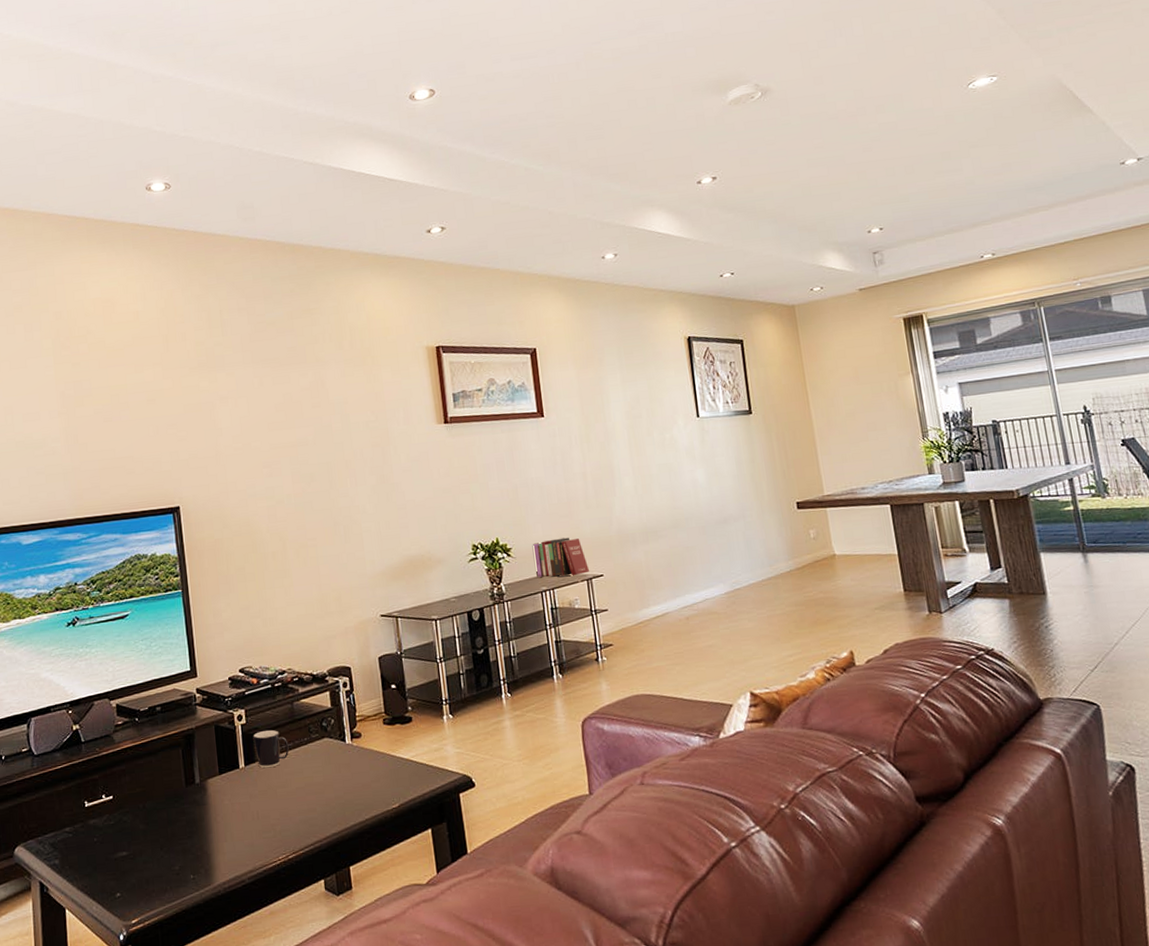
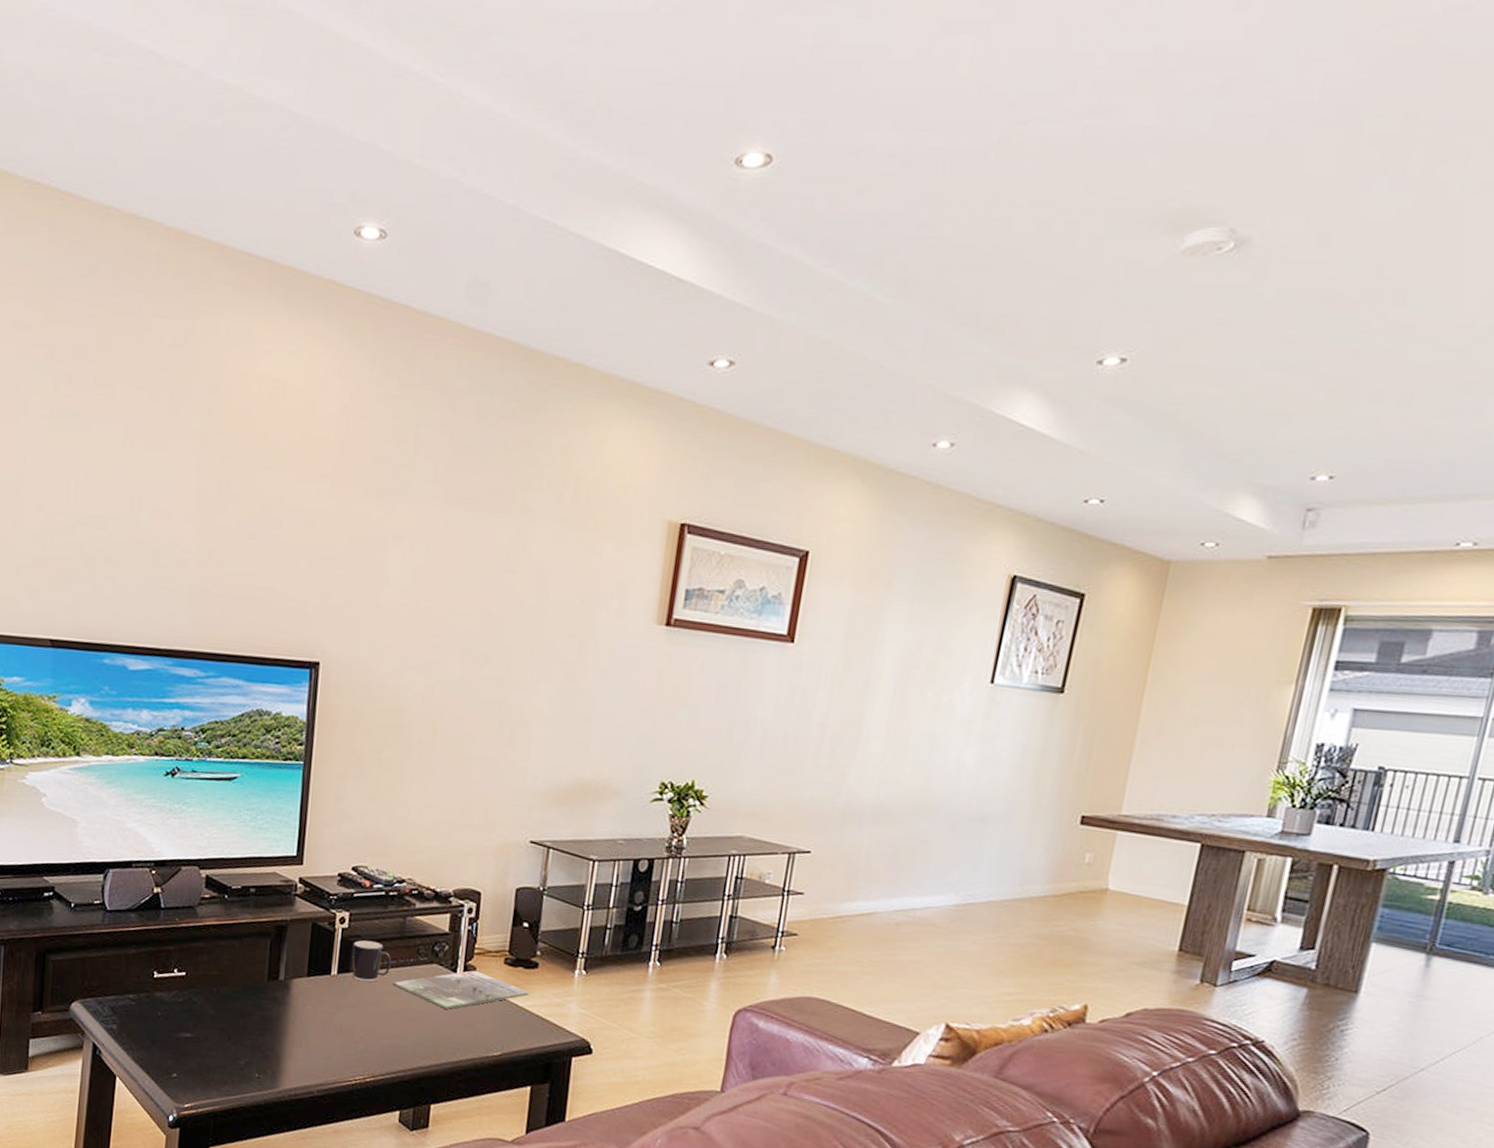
magazine: none [294,735,411,777] -> present [393,970,530,1010]
books: present [532,537,589,577] -> none [729,796,796,846]

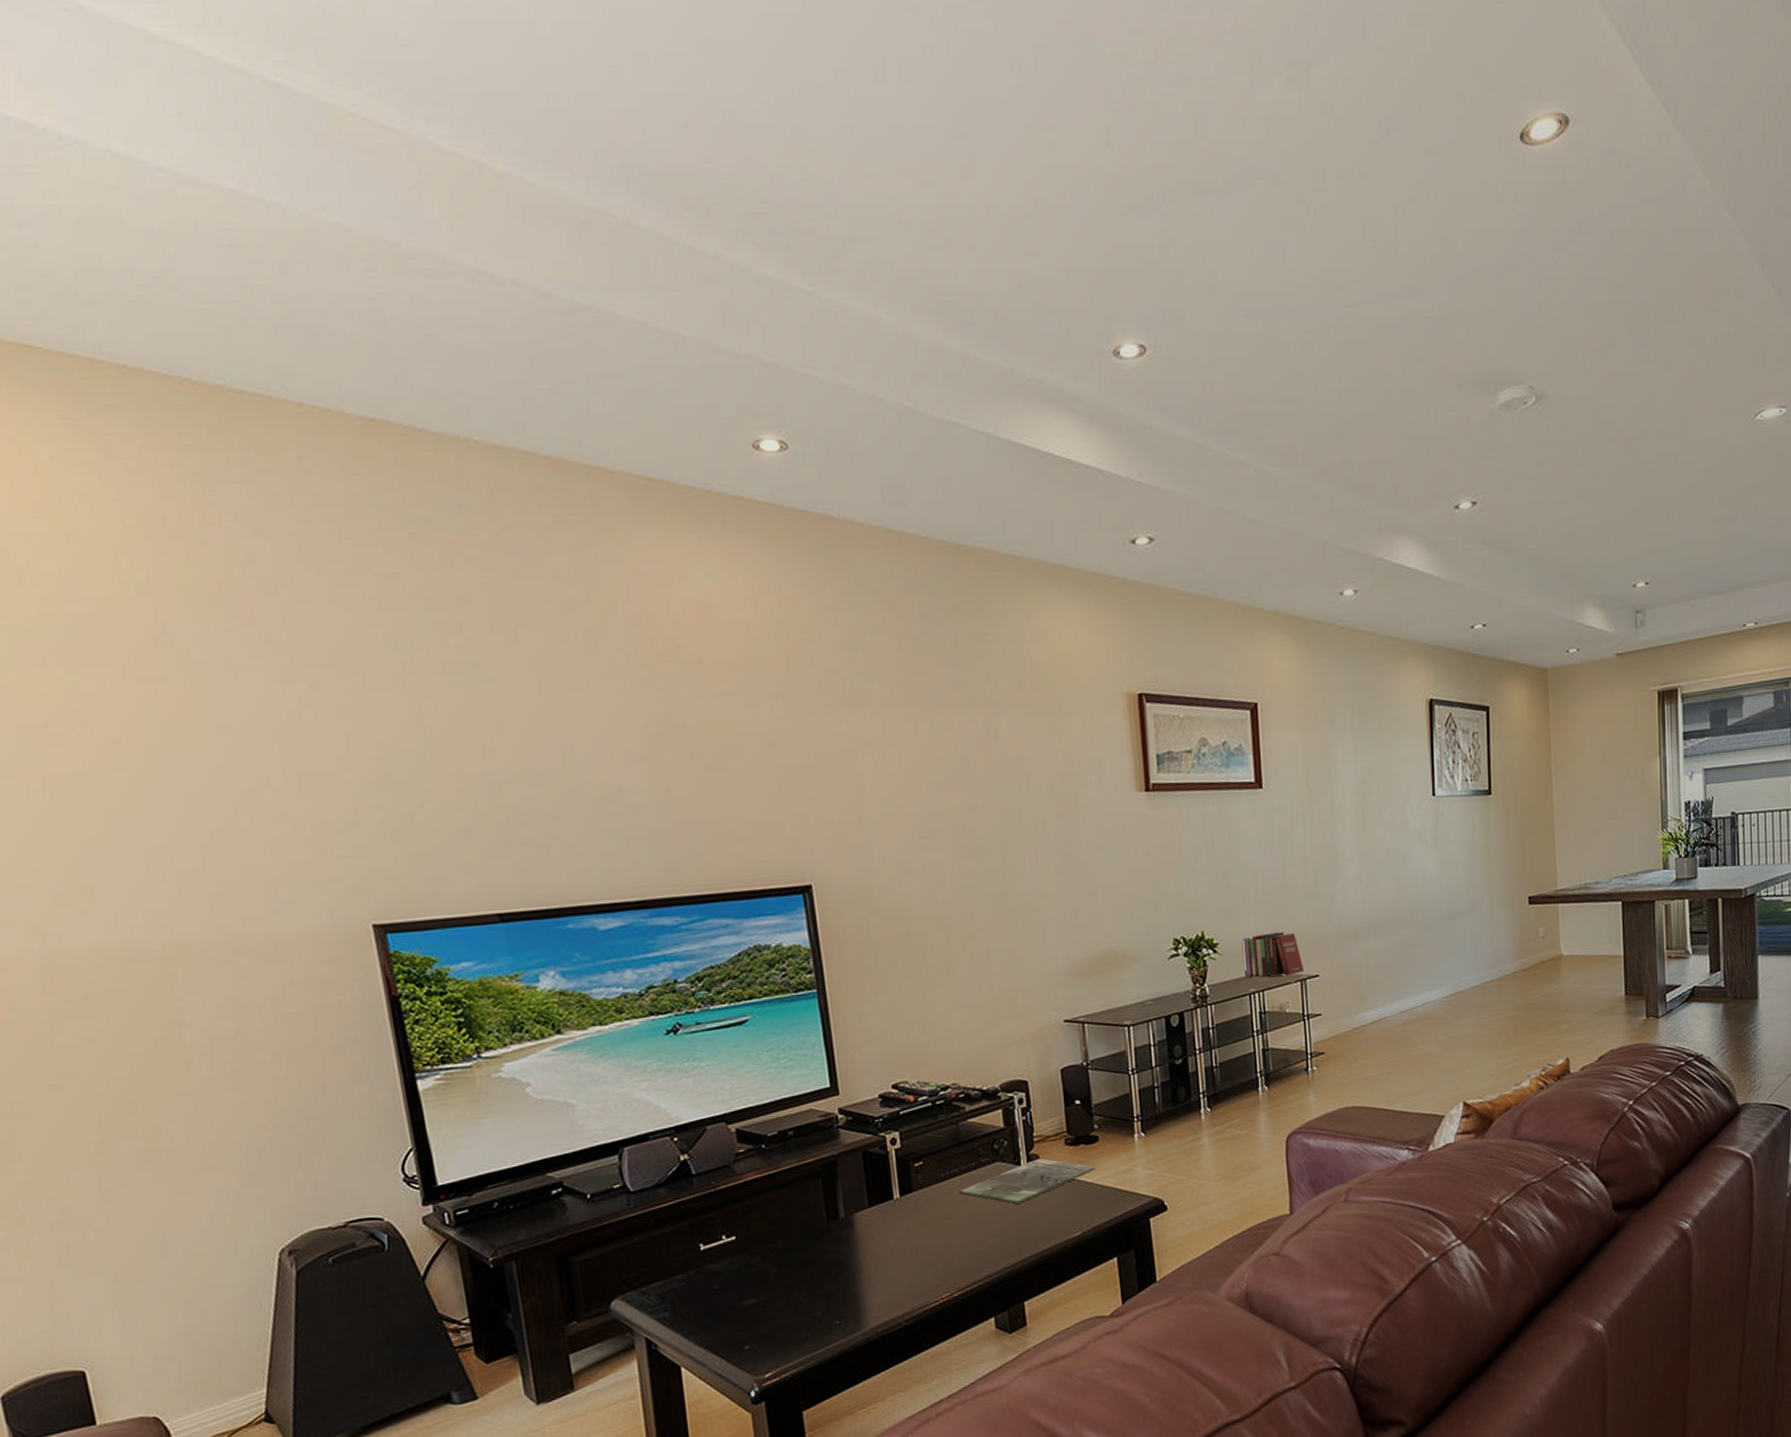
mug: present [352,940,392,983] -> none [909,1154,954,1199]
books: none [729,796,796,846] -> present [1241,932,1304,977]

